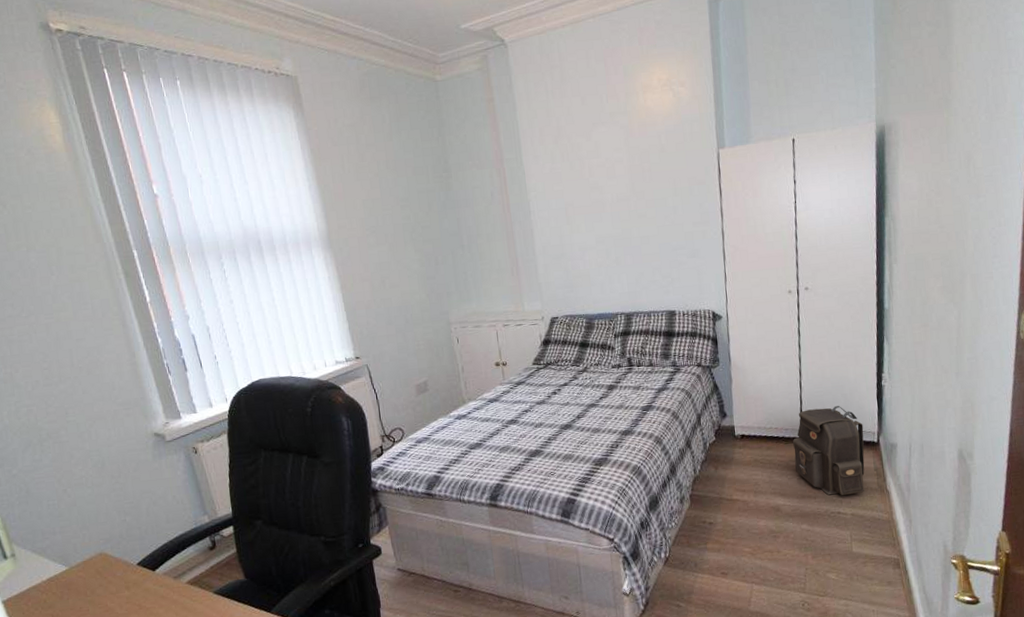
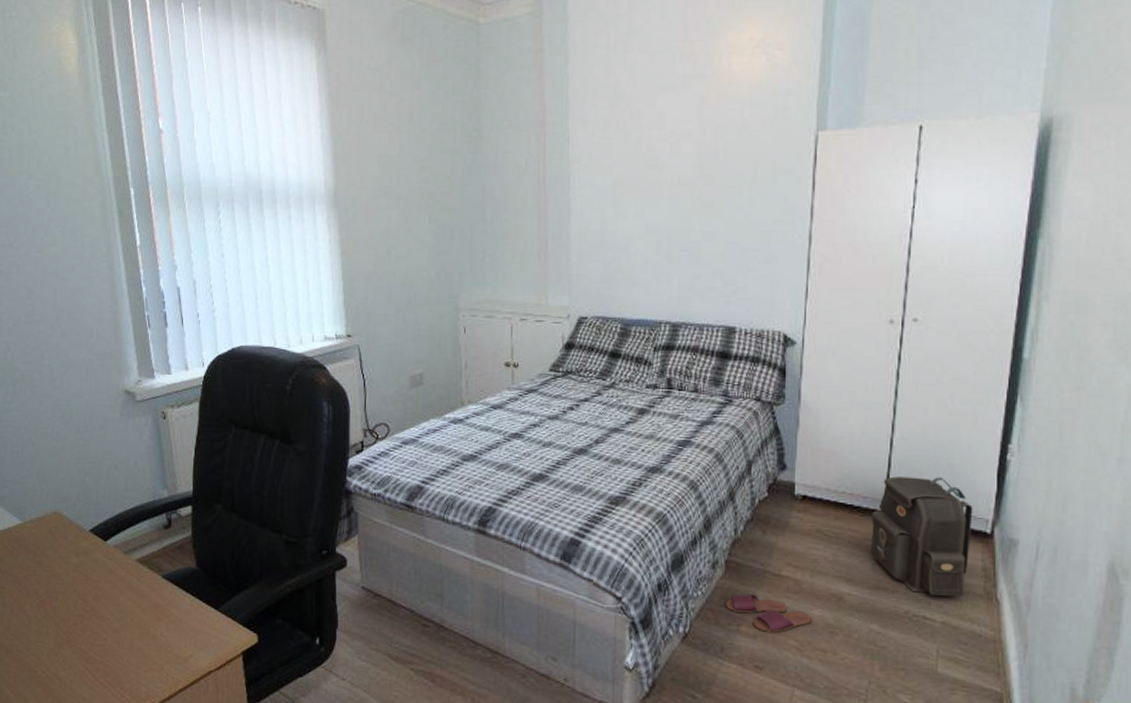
slippers: none [694,518,760,545] -> present [726,593,813,633]

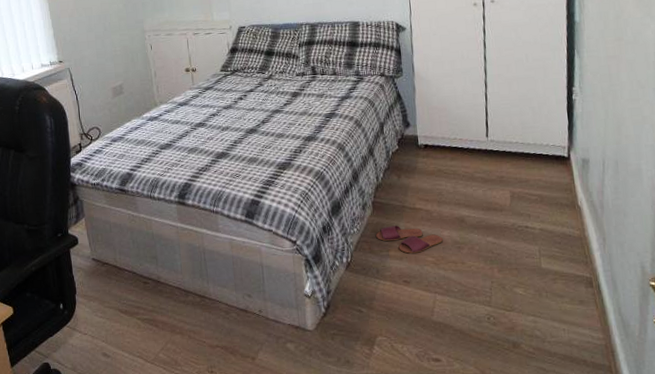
backpack: present [871,476,973,597] -> none [478,118,555,210]

